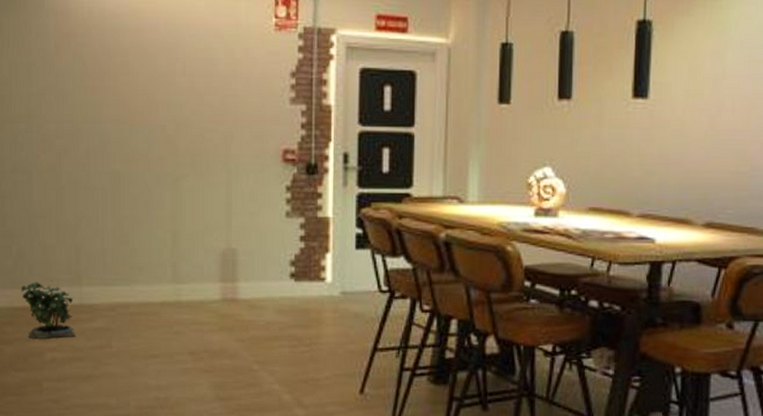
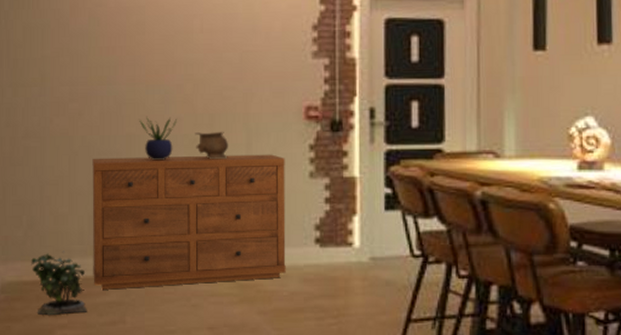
dresser: none [79,193,263,317] -> present [92,154,286,290]
potted plant: none [124,154,161,197] -> present [139,116,178,161]
decorative bowl: none [177,170,210,198] -> present [195,131,229,160]

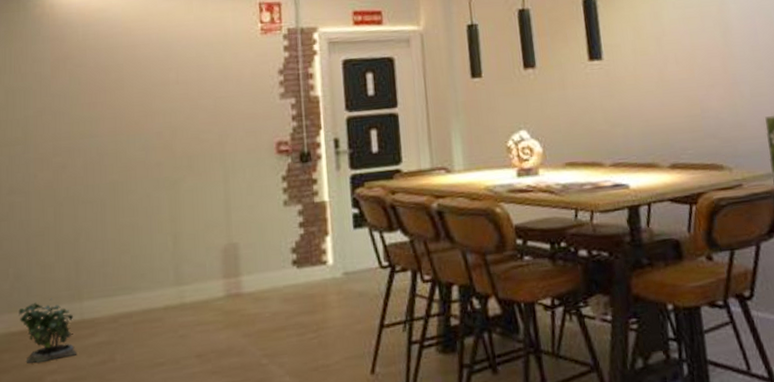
dresser: present [92,154,286,290] -> none [77,188,267,332]
potted plant: present [139,116,178,161] -> none [121,162,158,204]
decorative bowl: present [195,131,229,160] -> none [175,171,208,198]

